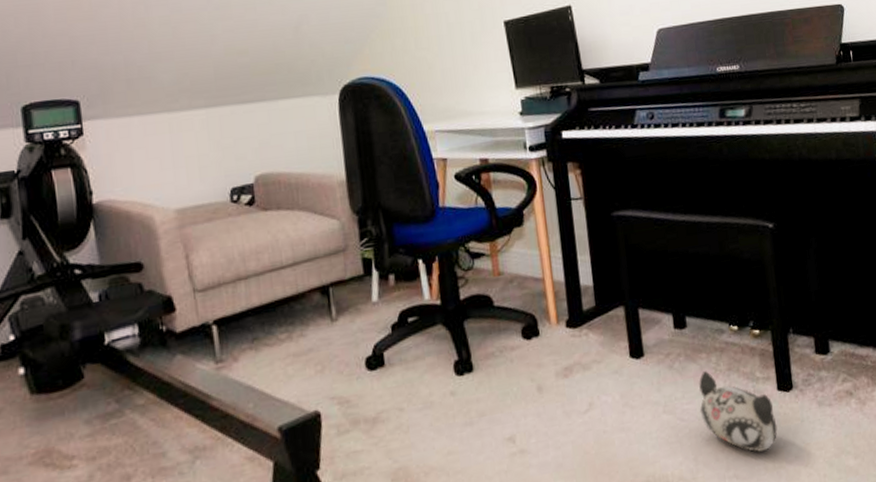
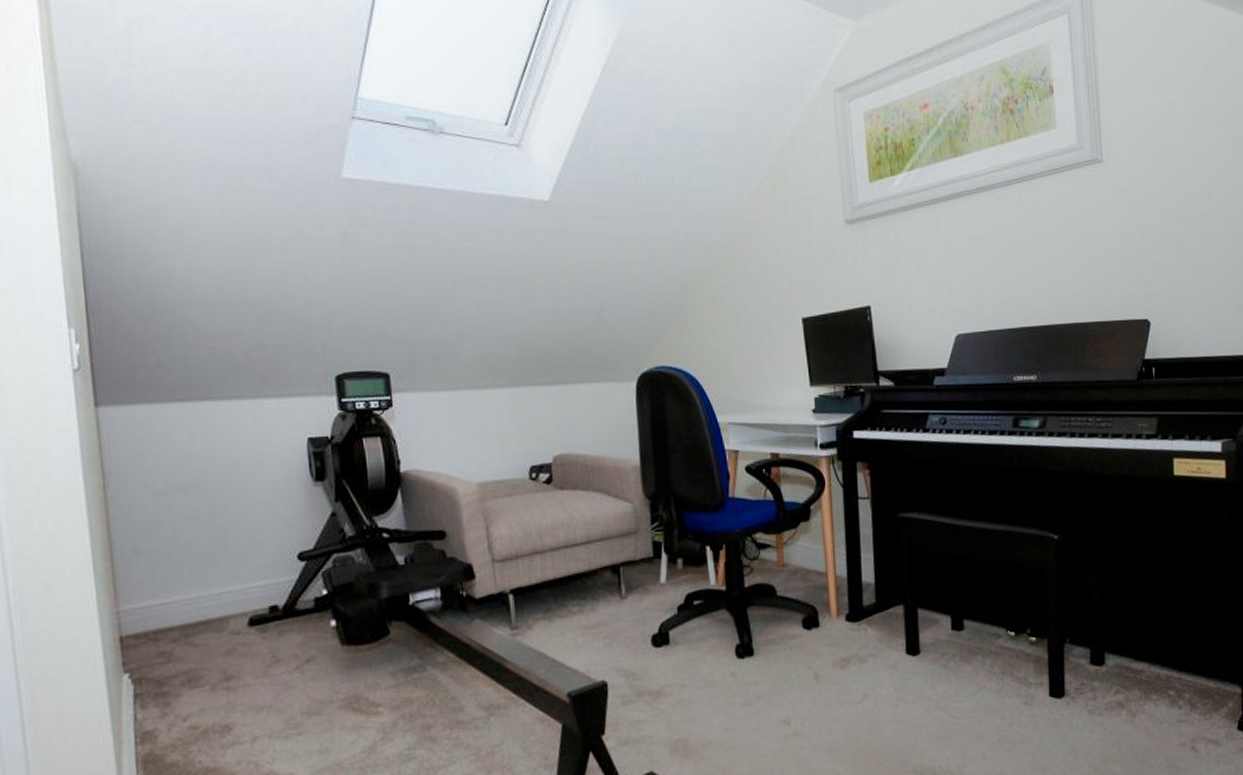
plush toy: present [699,371,778,452] -> none [971,672,1046,753]

